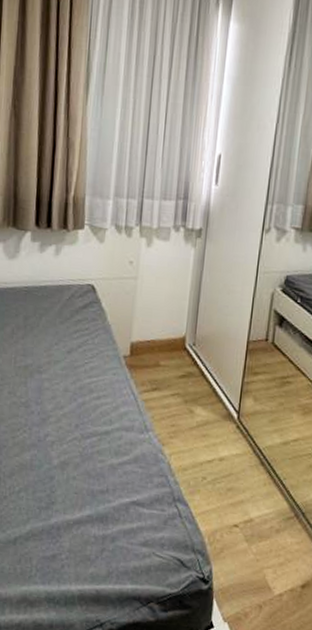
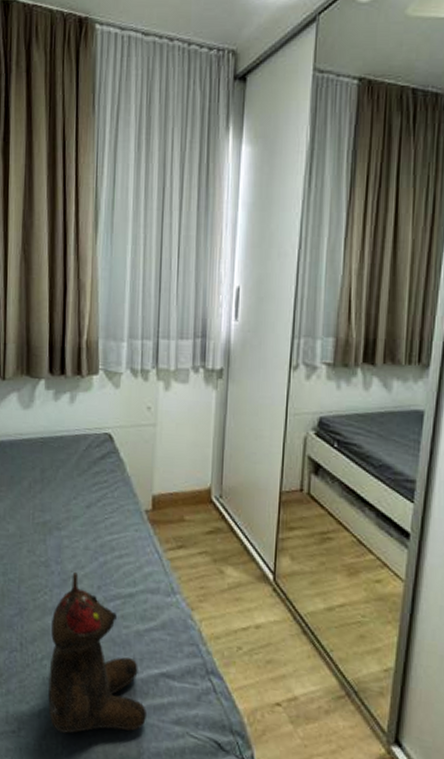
teddy bear: none [24,411,117,558] -> present [48,571,146,734]

